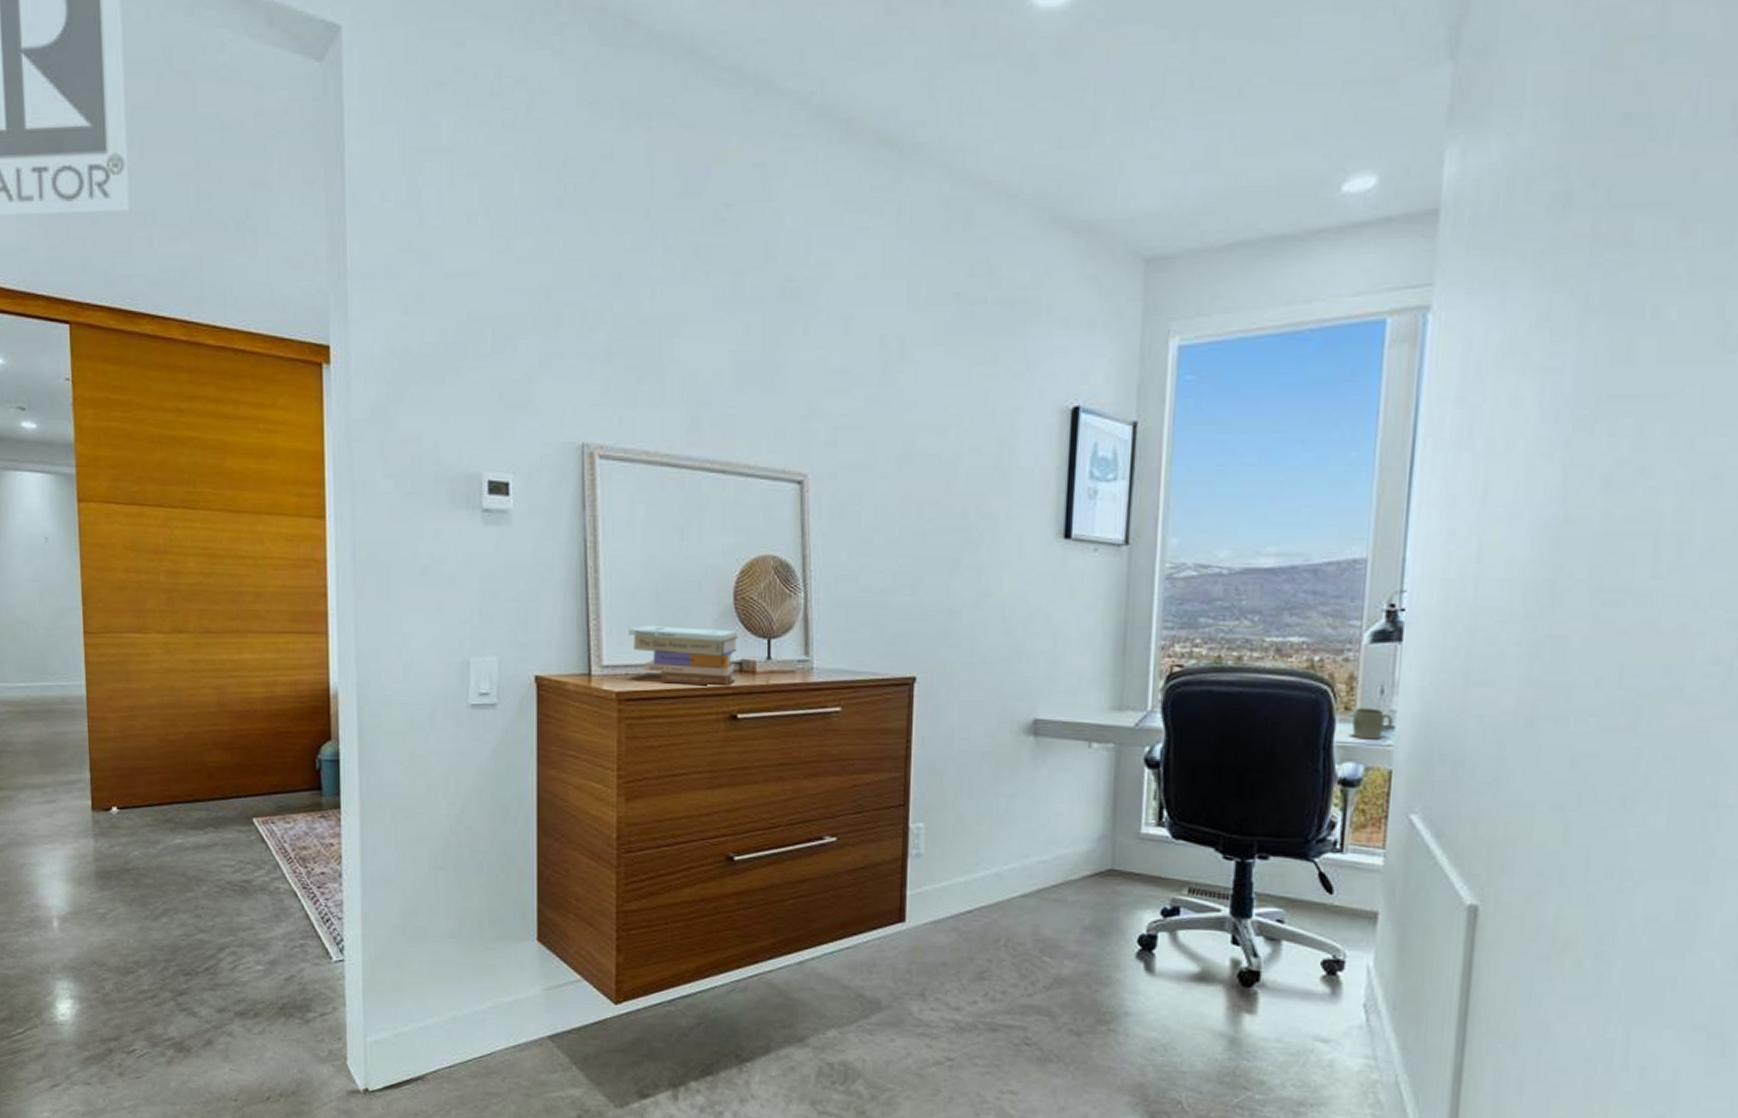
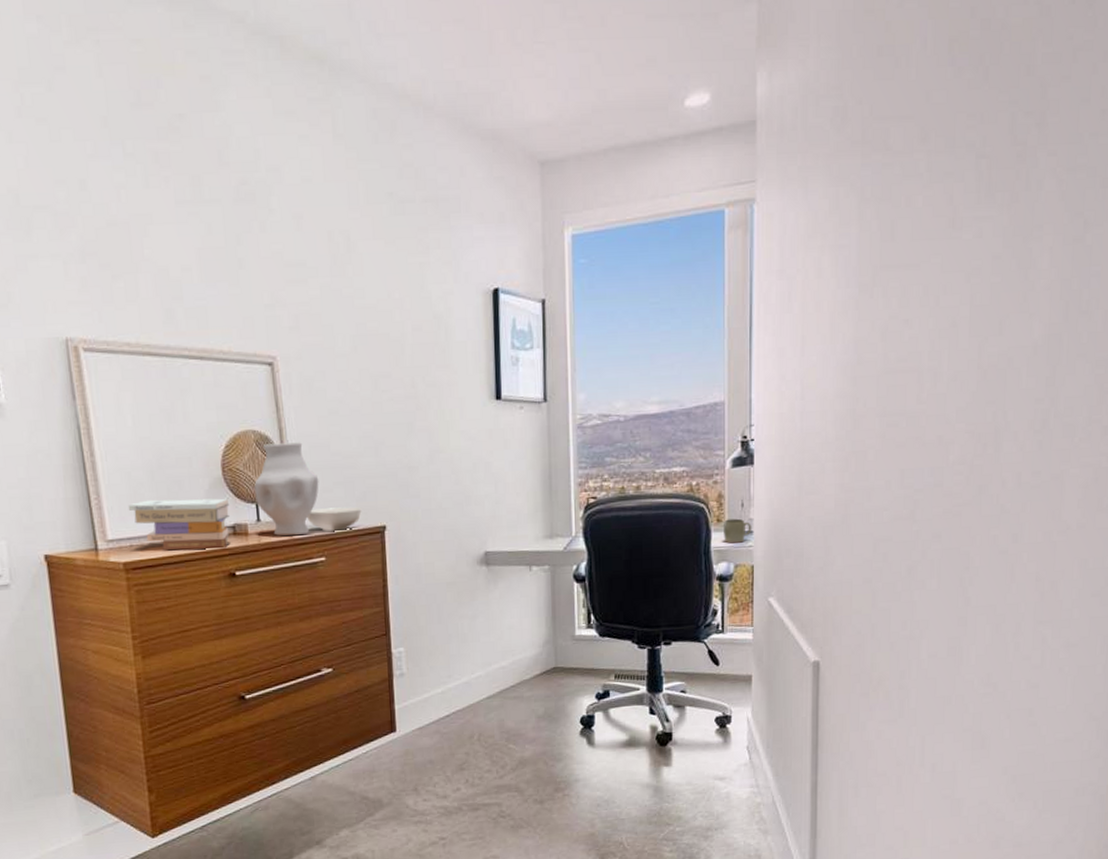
vase: none [768,572,842,680] -> present [254,442,319,537]
bowl: none [824,650,891,678] -> present [306,506,363,531]

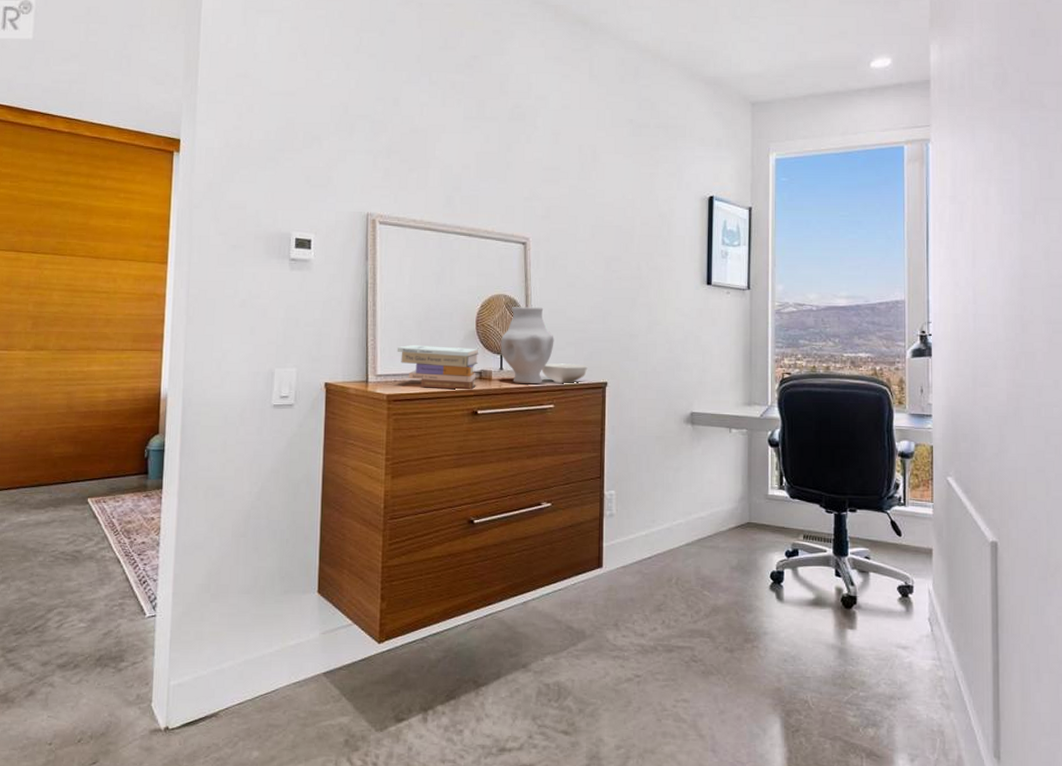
mug: present [724,518,751,543] -> none [905,402,930,424]

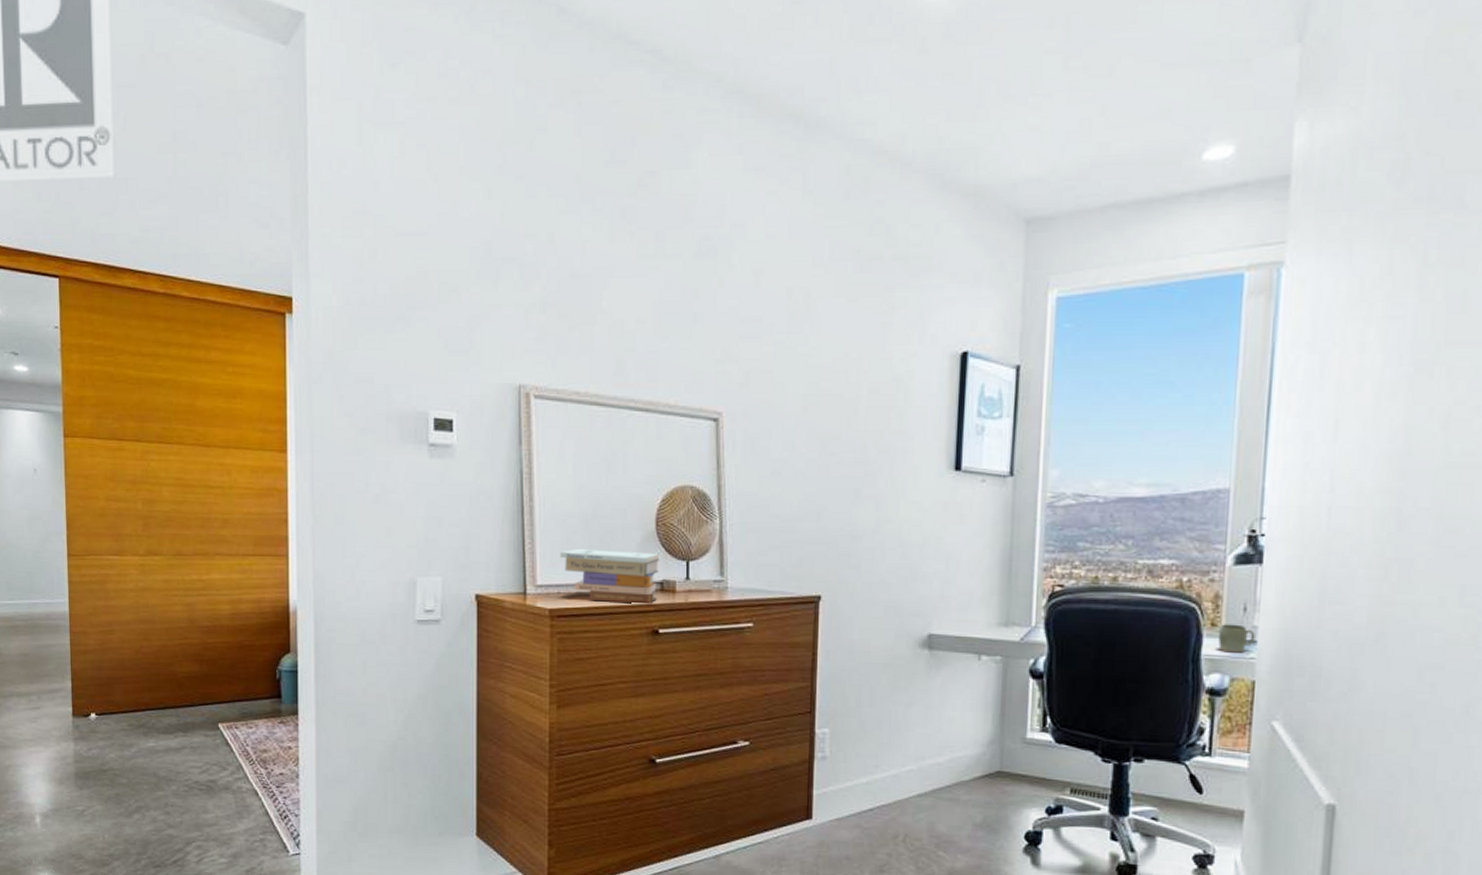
vase: present [501,307,554,385] -> none [687,501,754,598]
bowl: present [541,363,589,383] -> none [737,572,798,597]
mug: none [905,402,930,424] -> present [1218,624,1255,653]

